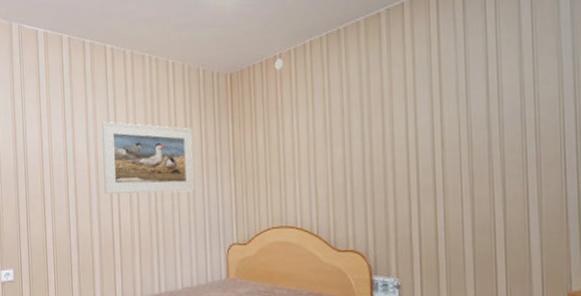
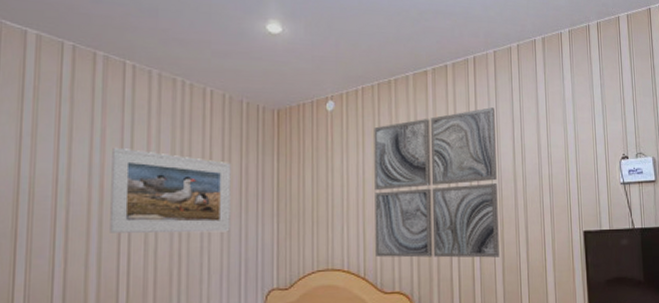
wall art: none [323,44,468,217] -> present [374,107,500,258]

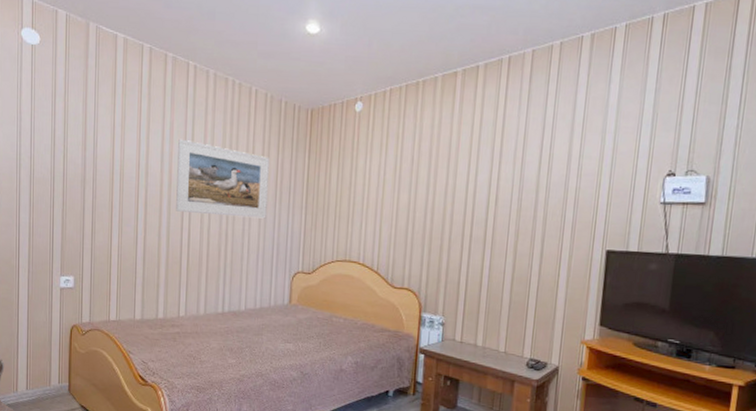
wall art: present [374,107,500,258] -> none [389,112,525,267]

